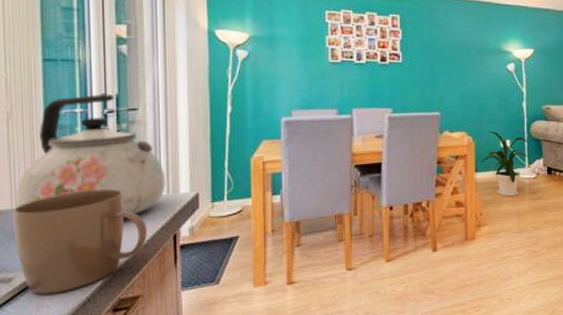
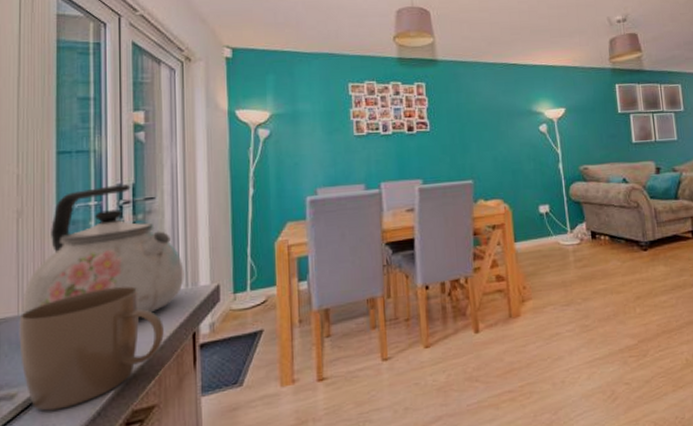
house plant: present [481,130,531,197] -> none [520,196,571,267]

